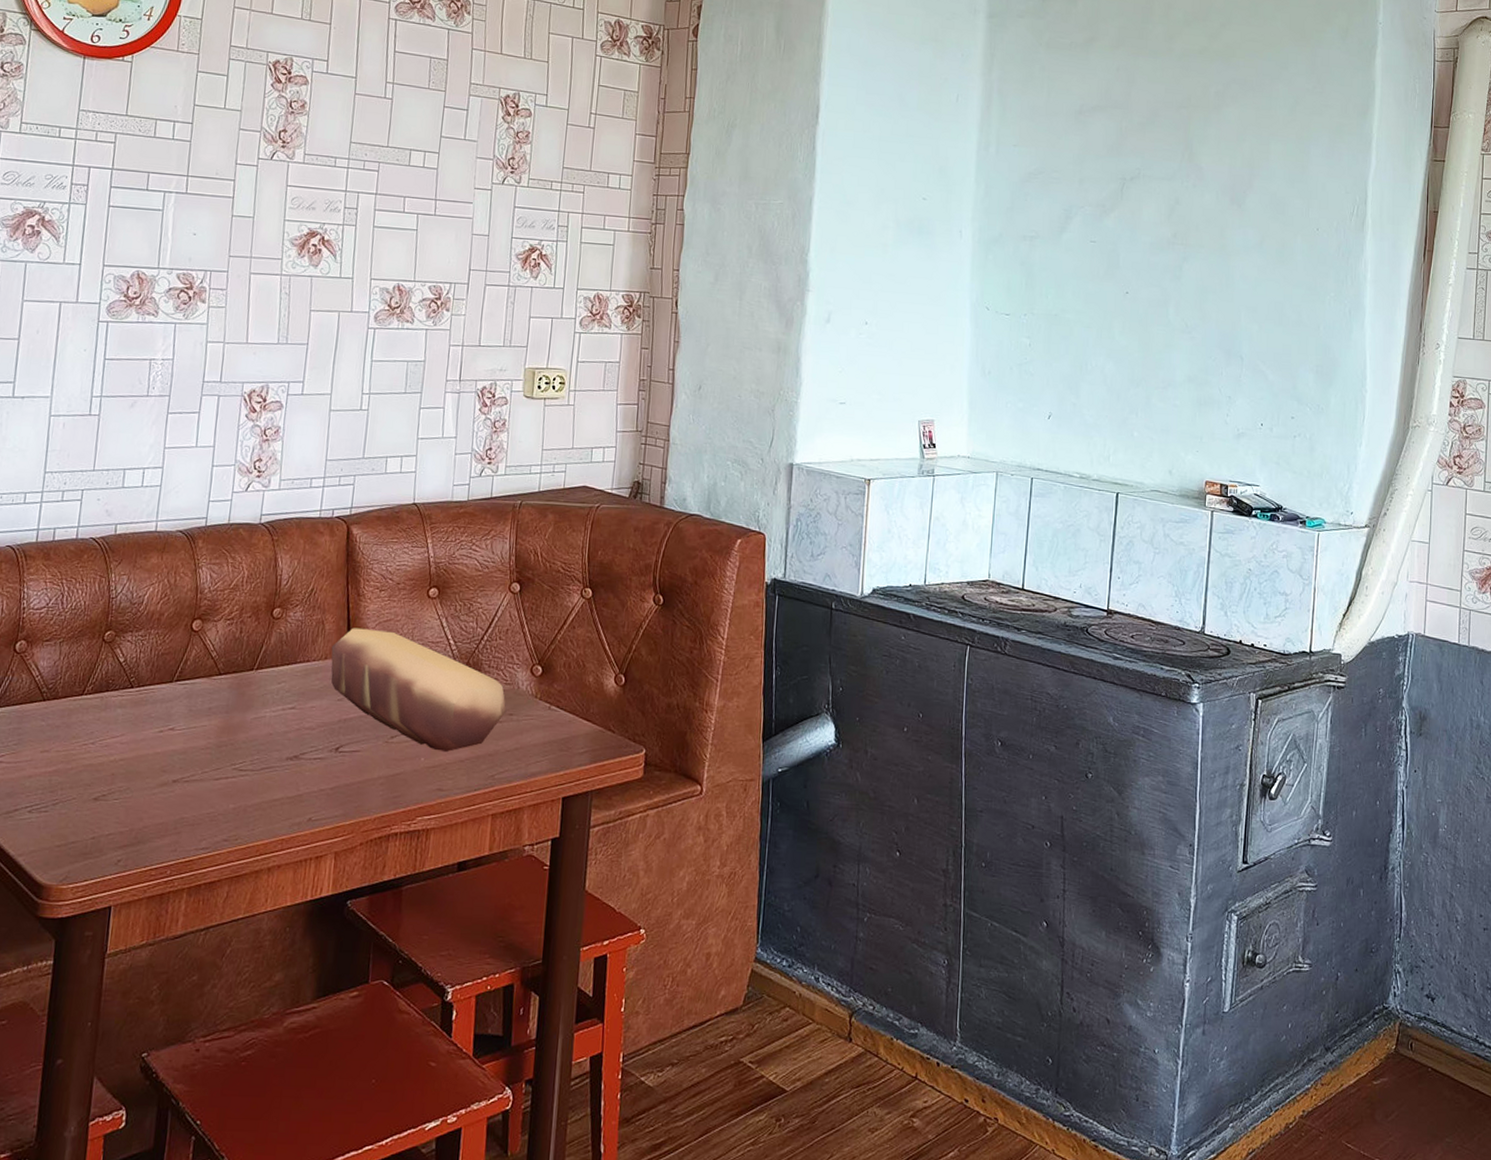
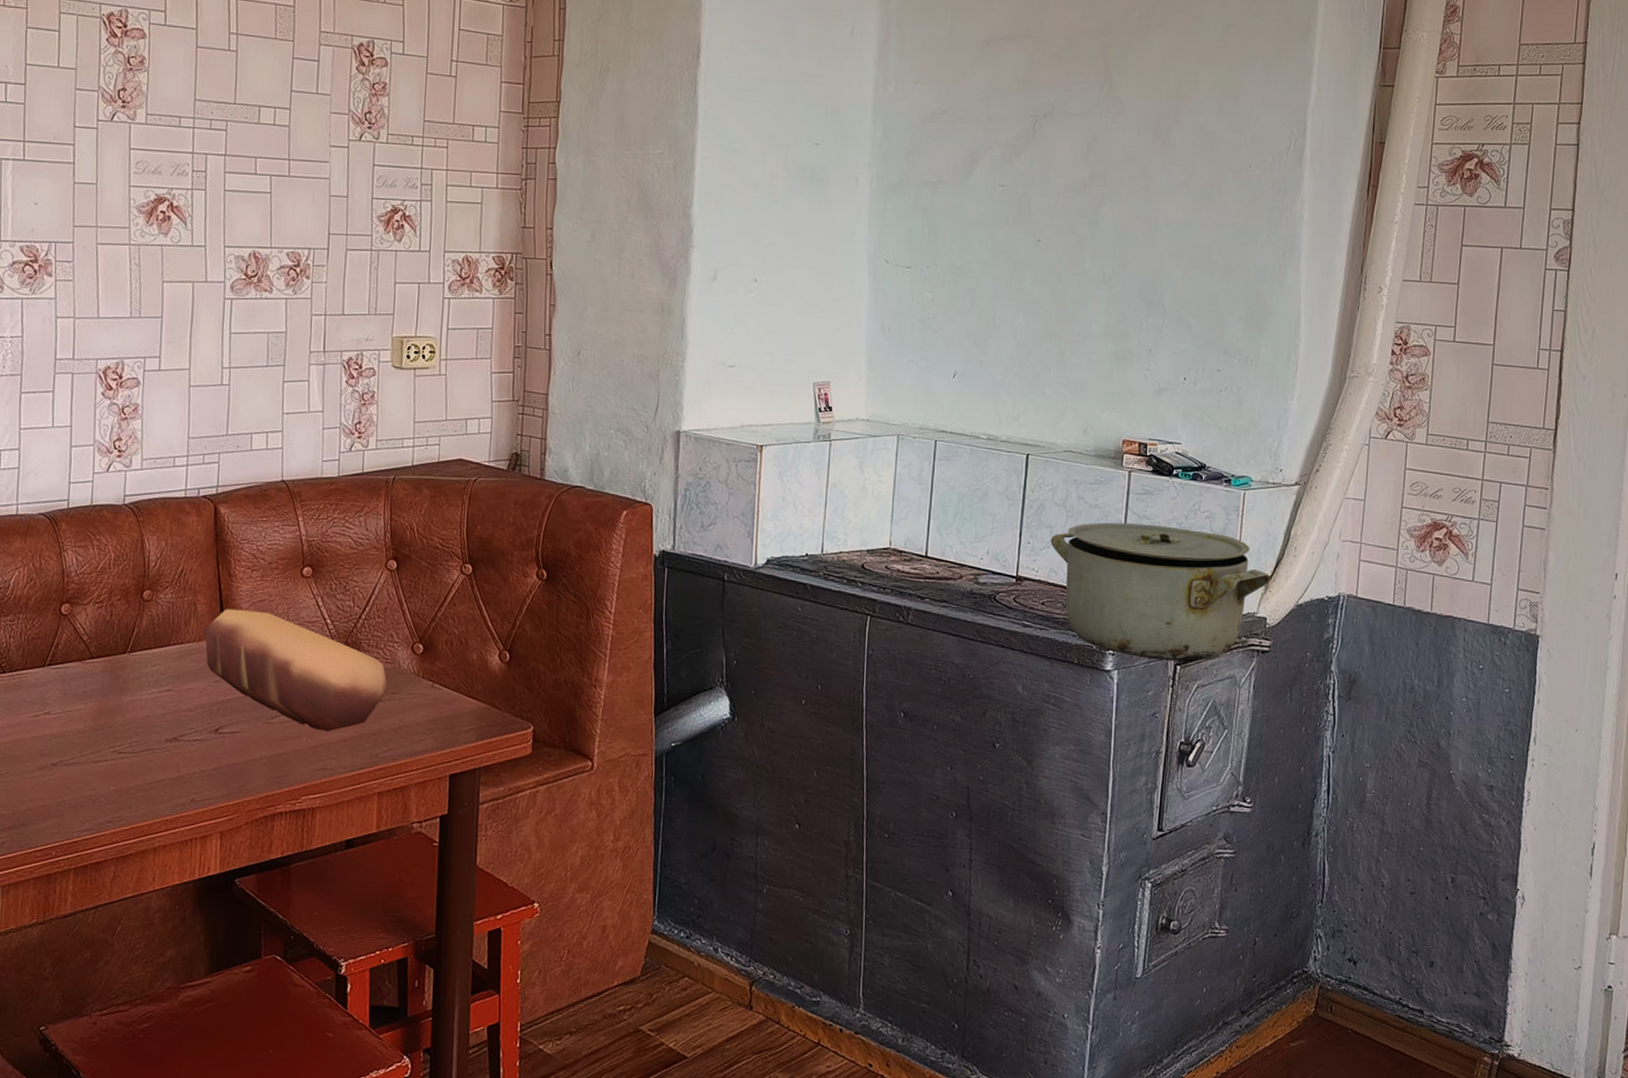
cooking pot: none [1139,559,1345,696] -> present [1050,522,1271,661]

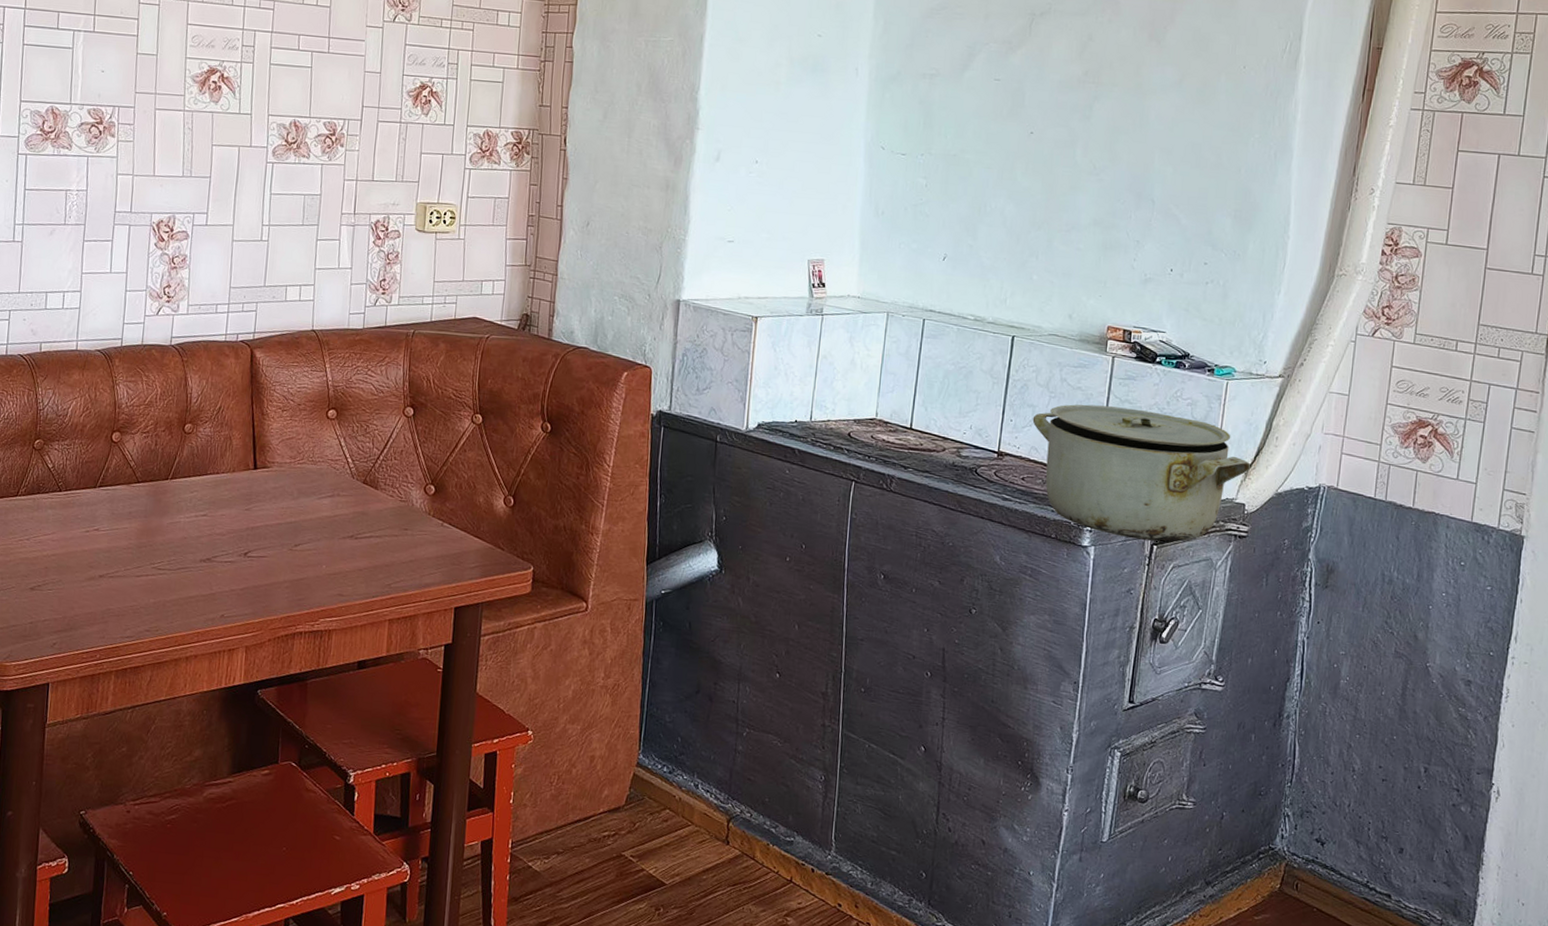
bread loaf: present [205,609,389,731] -> none [238,444,402,561]

